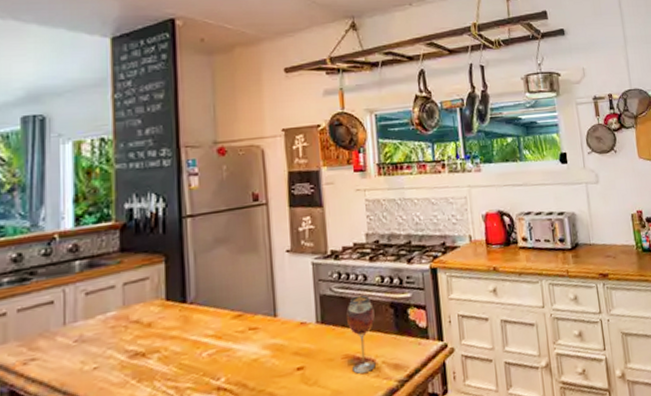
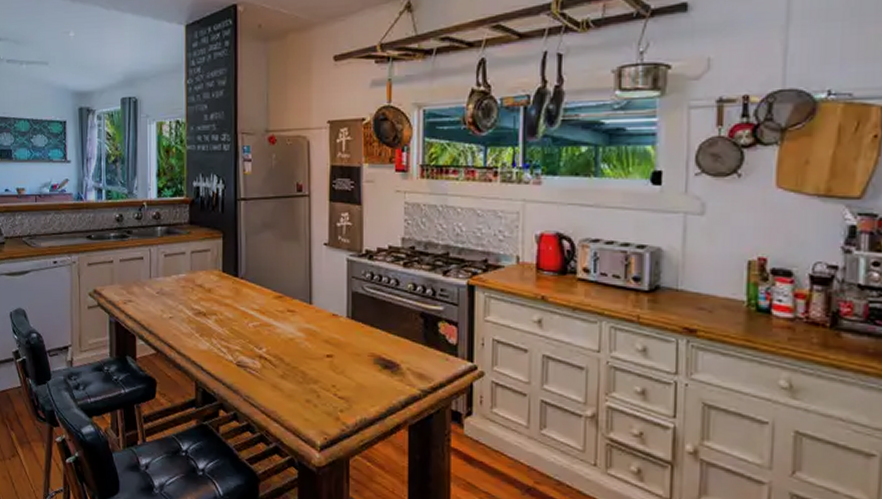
wineglass: present [347,295,376,374] -> none [376,299,403,375]

